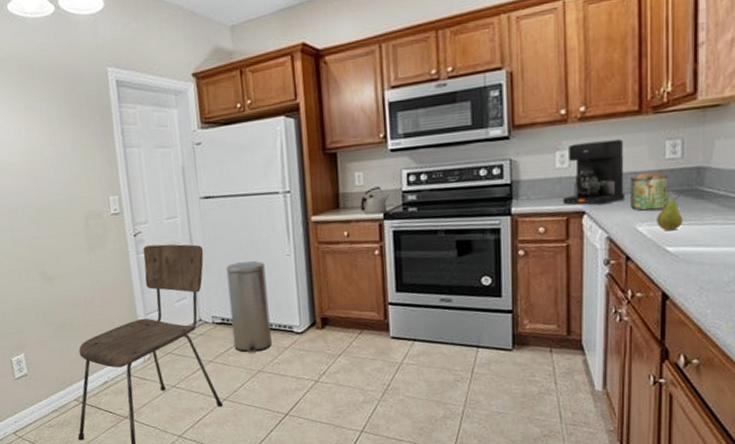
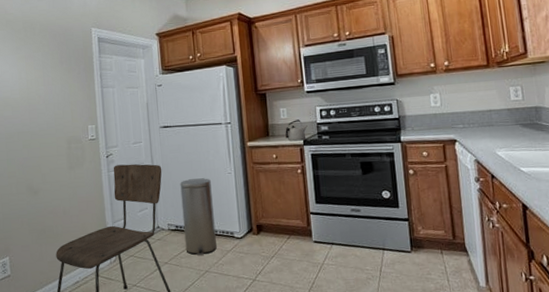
coffee maker: present [563,139,624,206] -> none [439,86,485,135]
canister: present [631,171,669,211] -> none [487,110,518,140]
fruit: present [657,195,683,231] -> none [510,128,531,155]

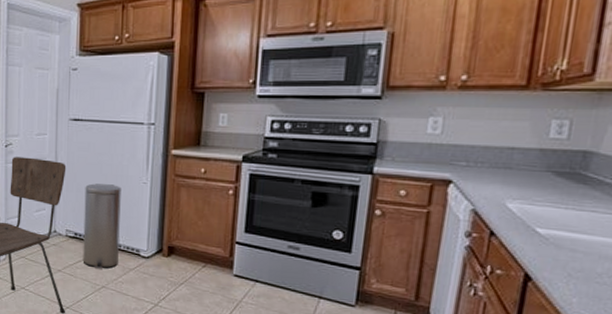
kettle: present [285,119,308,142] -> none [221,129,252,156]

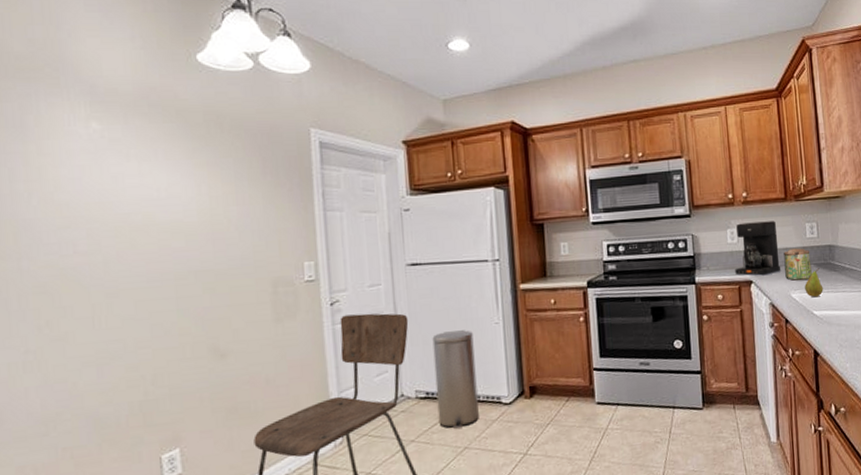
coffee maker: none [429,111,504,177] -> present [735,221,780,276]
canister: none [502,149,550,190] -> present [784,248,812,281]
fruit: none [529,177,560,213] -> present [805,268,823,298]

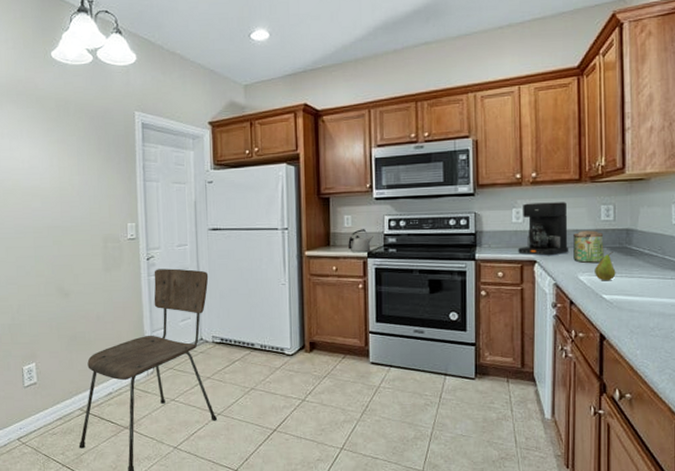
pedal bin: present [432,330,479,430] -> none [228,288,265,373]
kettle: none [566,256,592,284] -> present [348,229,373,253]

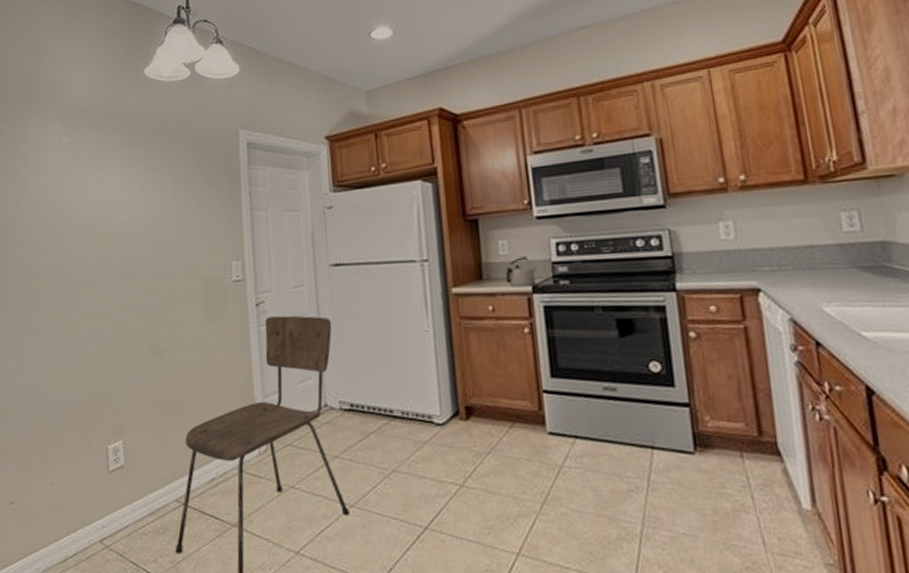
coffee maker: present [518,202,568,256] -> none [732,210,803,282]
canister: present [573,230,604,264] -> none [807,245,855,290]
fruit: present [595,252,616,281] -> none [844,273,876,313]

